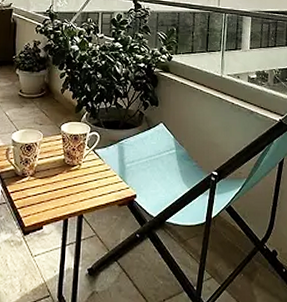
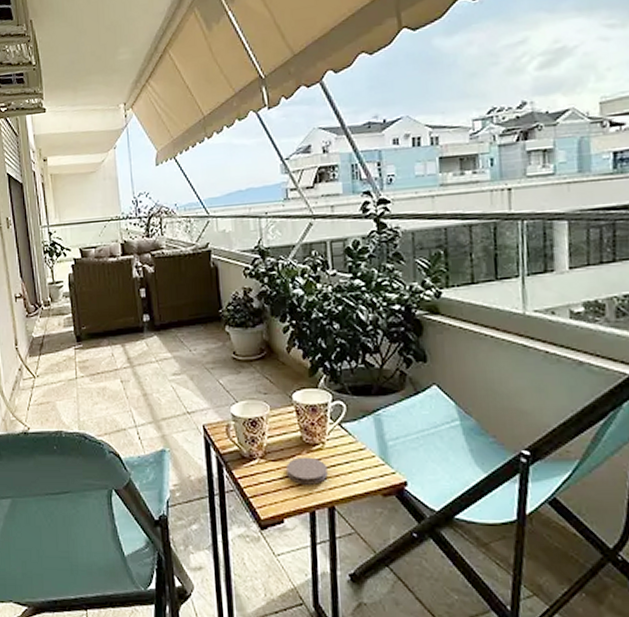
coaster: none [50,175,81,198] -> present [286,457,328,485]

